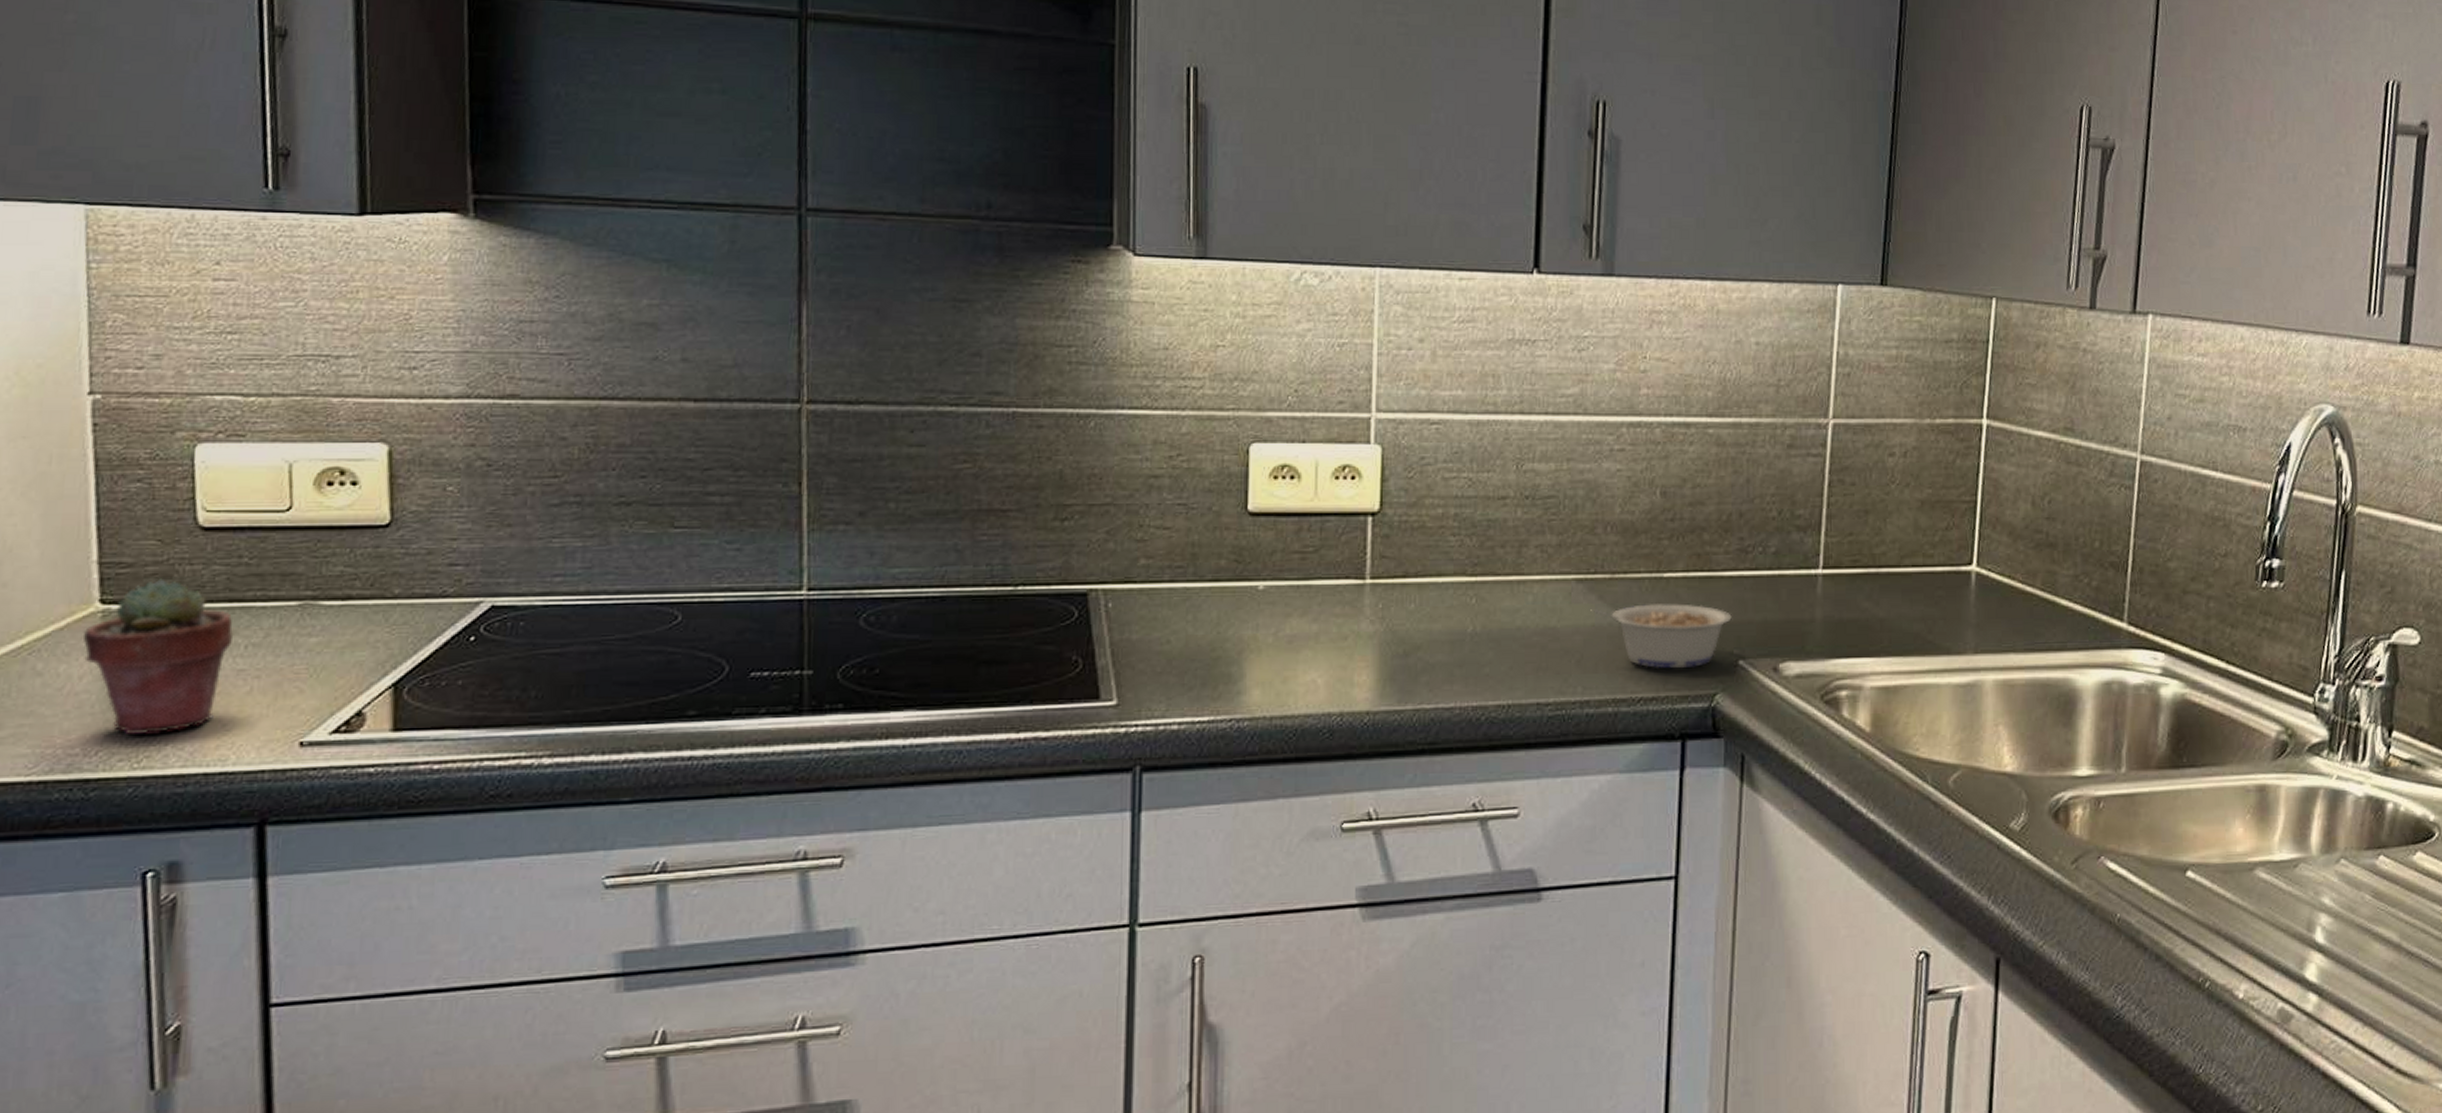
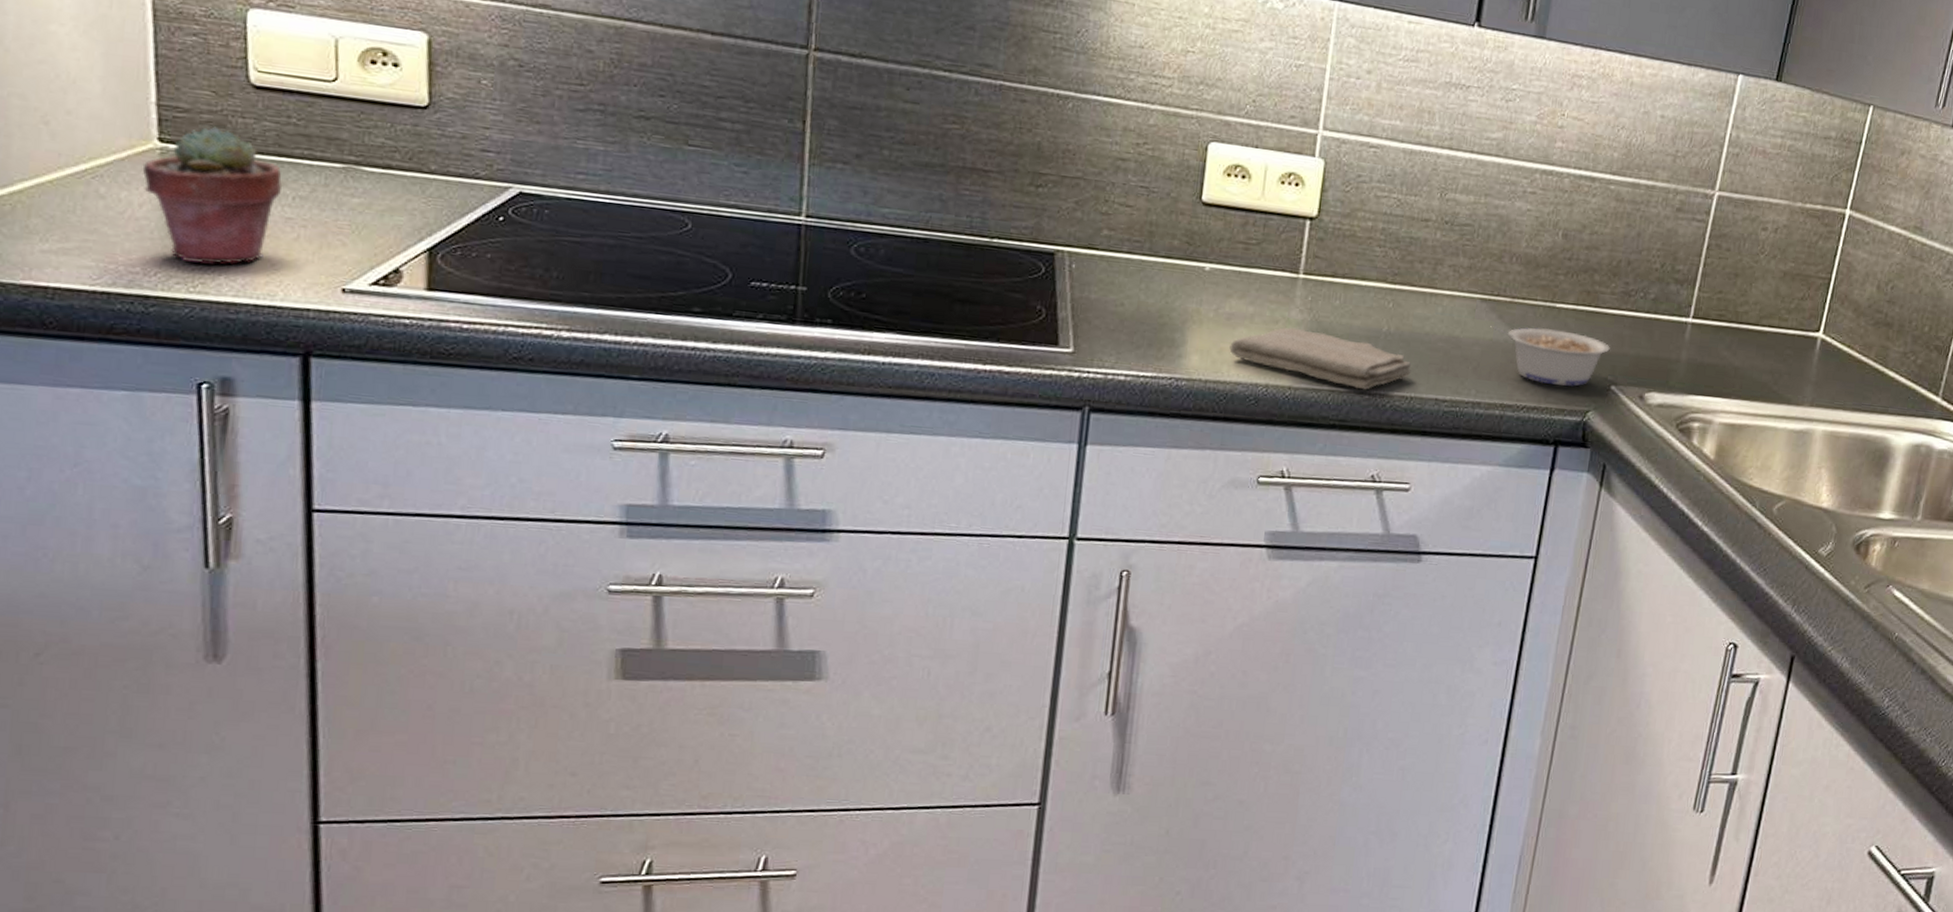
washcloth: none [1294,642,1505,704] -> present [1229,327,1411,390]

